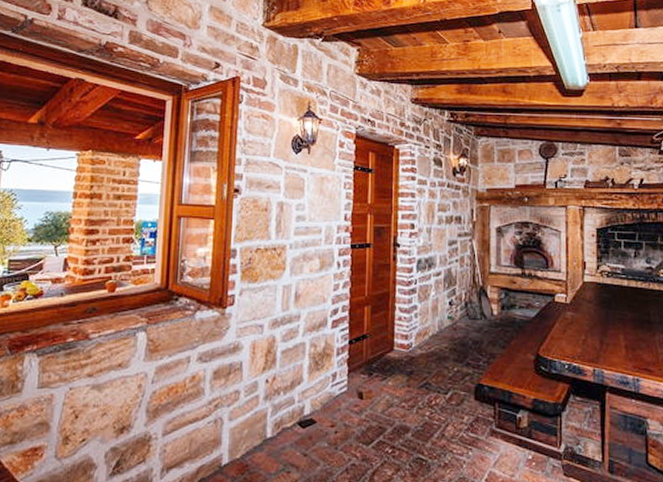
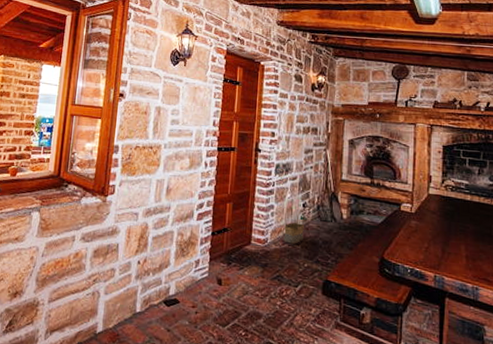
basket: none [430,307,451,347] -> present [284,207,305,244]

